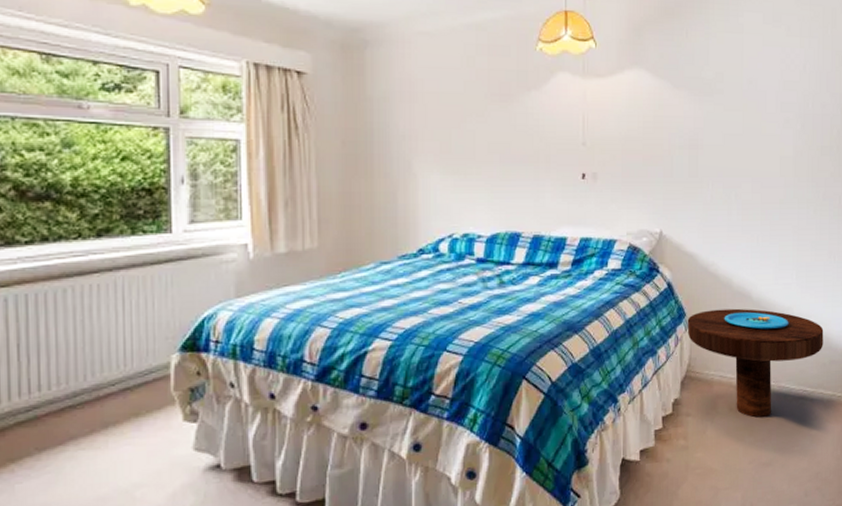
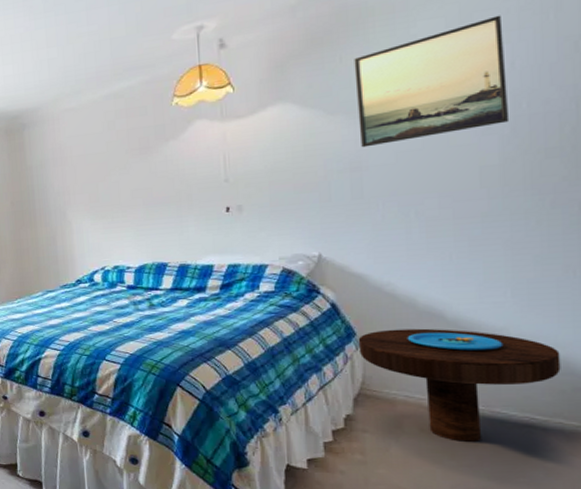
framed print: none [697,21,801,126] -> present [354,15,510,148]

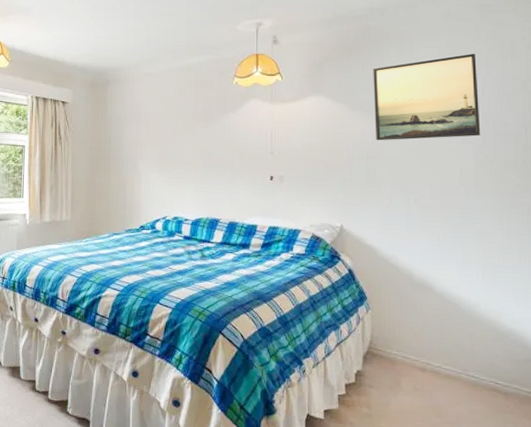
side table: present [358,328,561,442] -> none [368,296,517,401]

